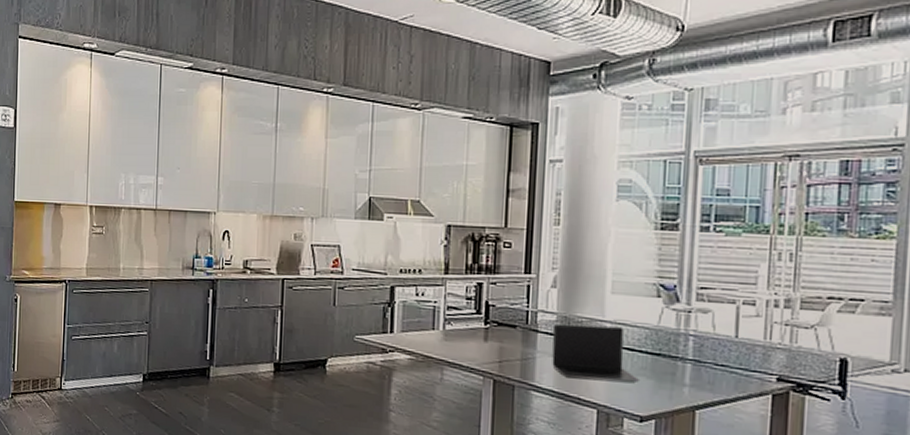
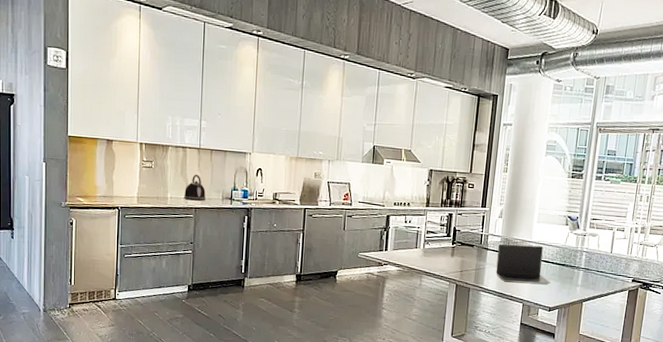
kettle: none [139,240,163,272] -> present [184,174,206,201]

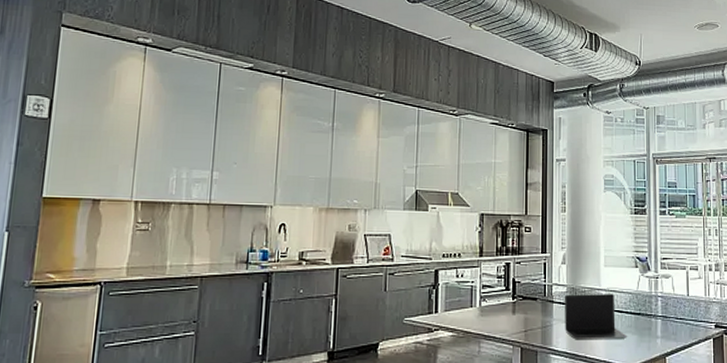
kettle: present [184,174,206,201] -> none [188,235,215,268]

